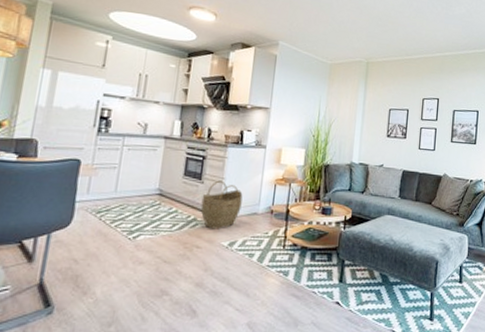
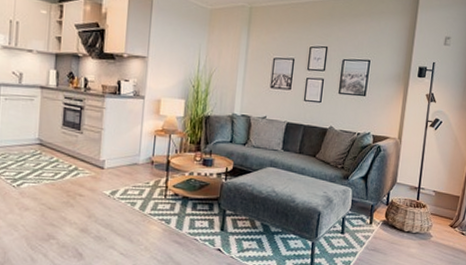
woven basket: present [200,180,243,230] -> none [81,130,123,179]

